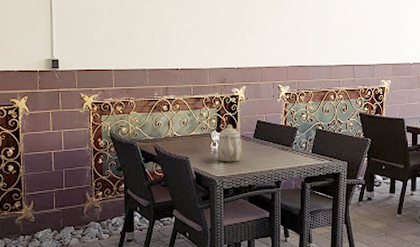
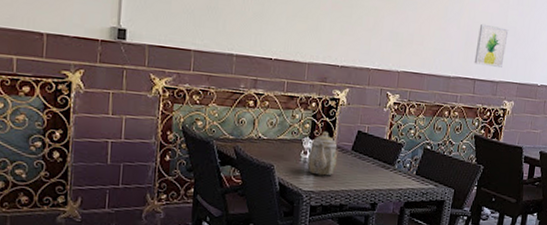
wall art: none [351,17,378,52] -> present [474,23,509,68]

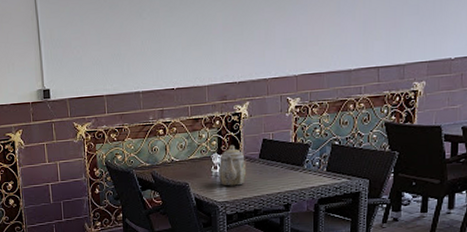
wall art: present [474,23,509,68] -> none [375,8,411,52]

